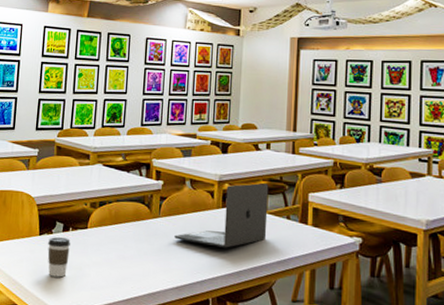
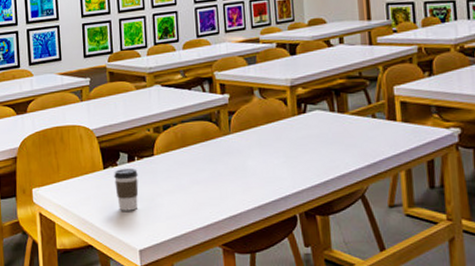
laptop: present [174,183,269,248] -> none [249,82,352,158]

